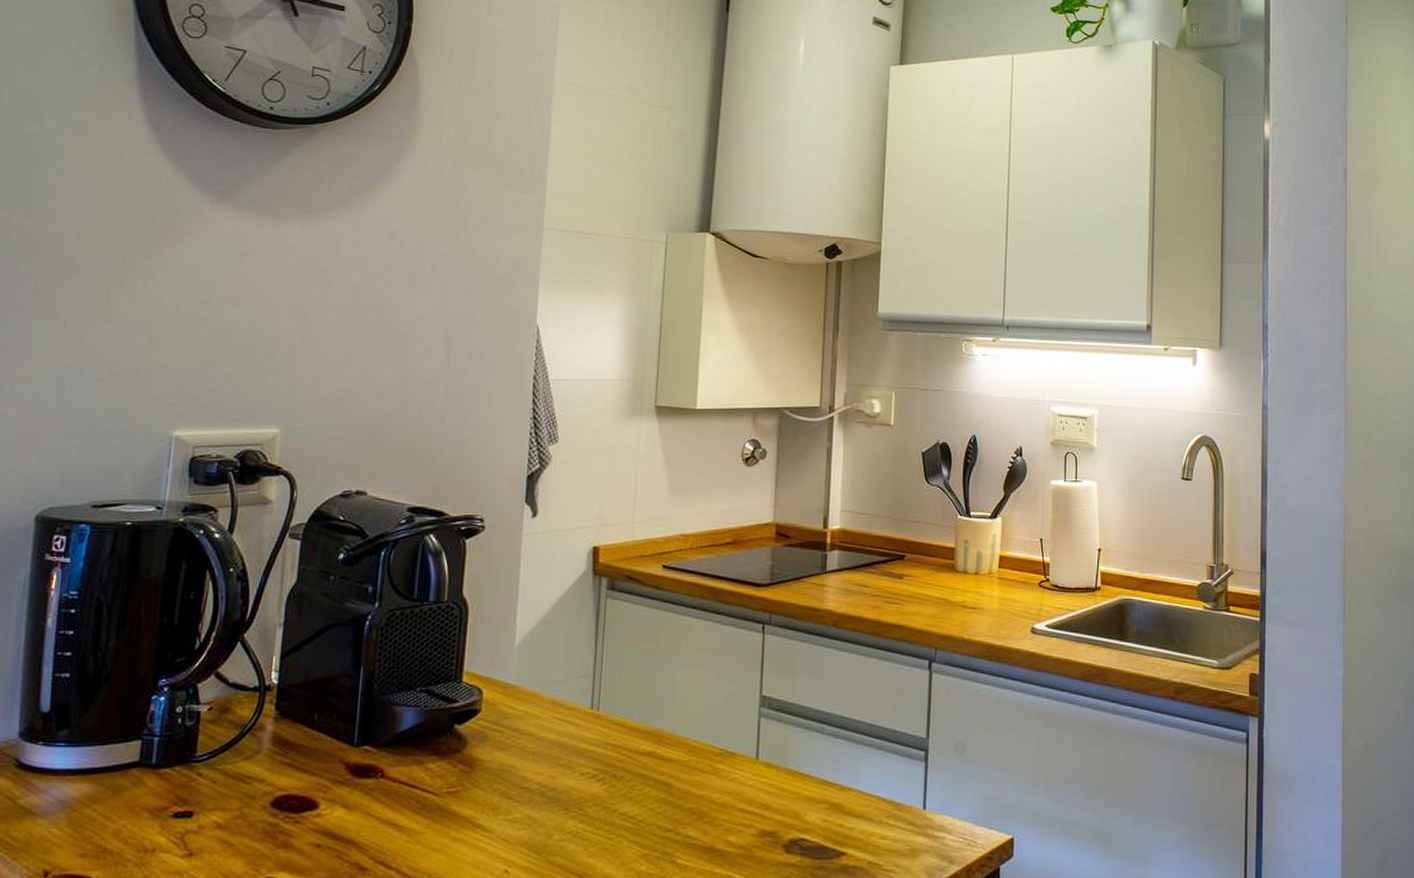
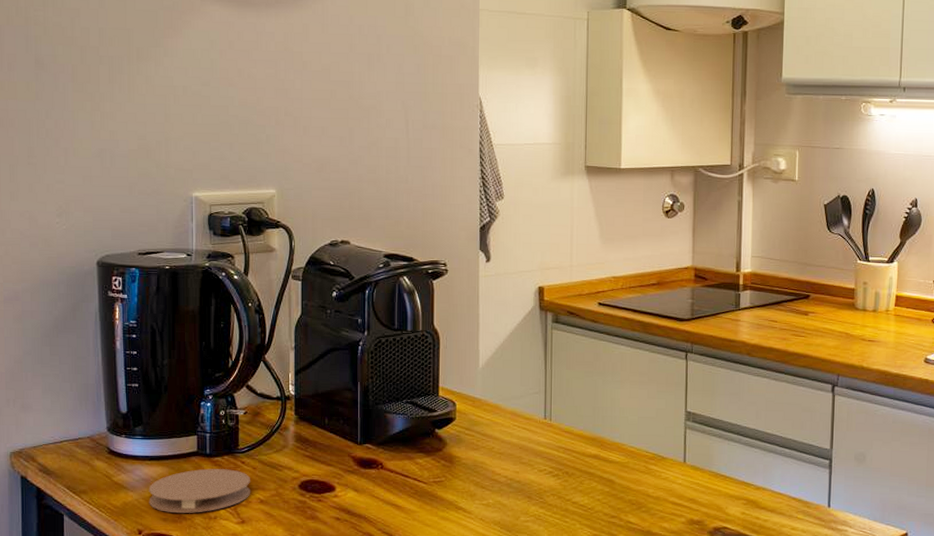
coaster: none [63,784,207,845] -> present [148,468,250,513]

